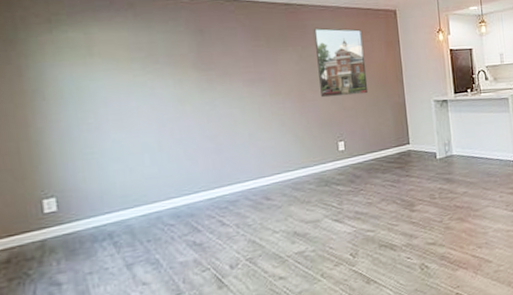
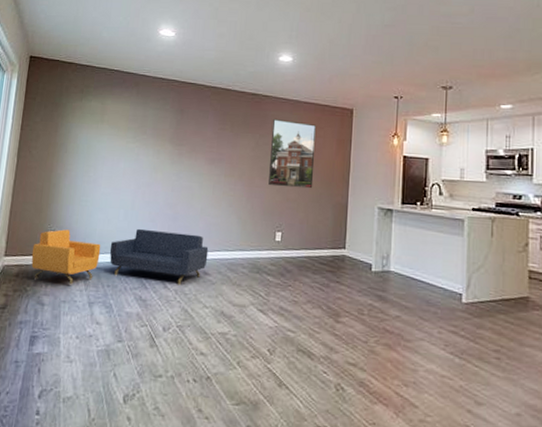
sofa: none [23,162,268,260] -> present [31,228,209,285]

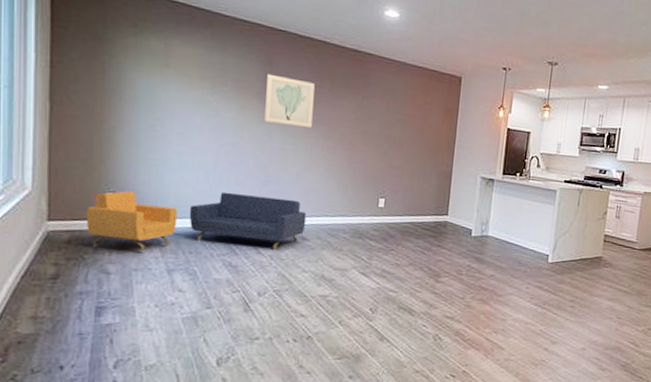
wall art: none [175,121,218,166] -> present [265,73,315,127]
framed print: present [268,118,317,189] -> none [372,79,424,157]

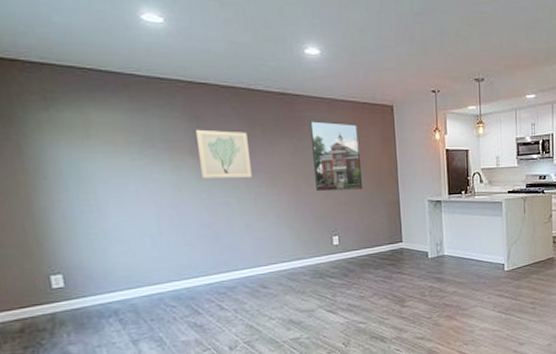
sofa: present [86,191,307,252] -> none [33,251,265,331]
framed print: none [372,79,424,157] -> present [309,119,363,192]

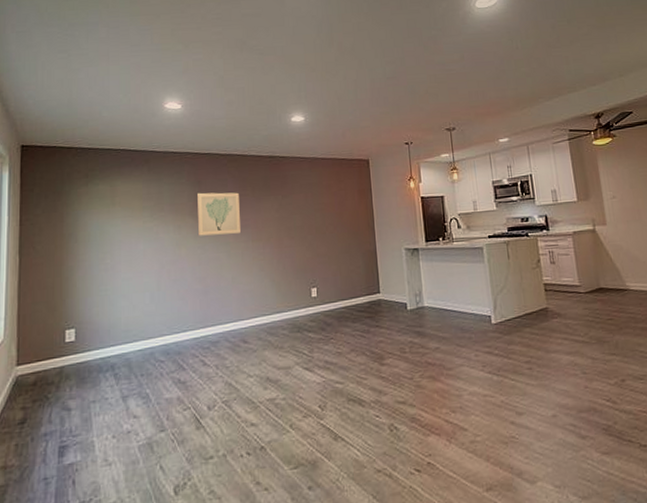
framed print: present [309,119,363,192] -> none [292,177,341,244]

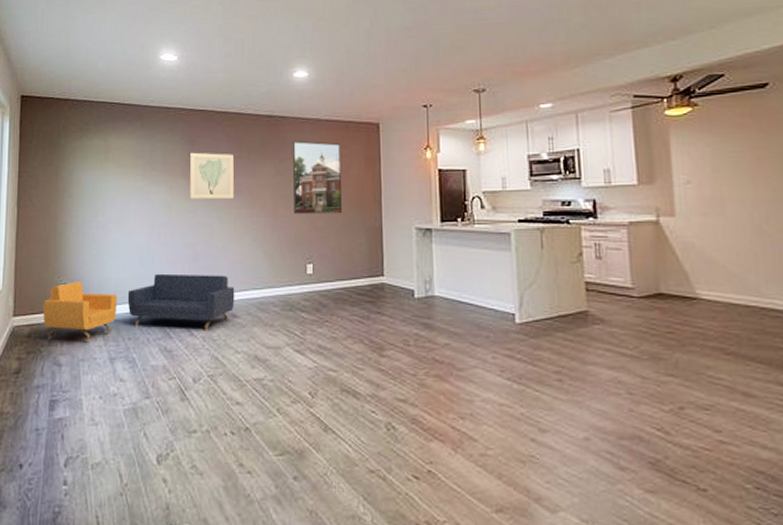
sofa: none [49,305,246,385] -> present [43,273,235,341]
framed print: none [292,177,341,244] -> present [292,140,343,215]

